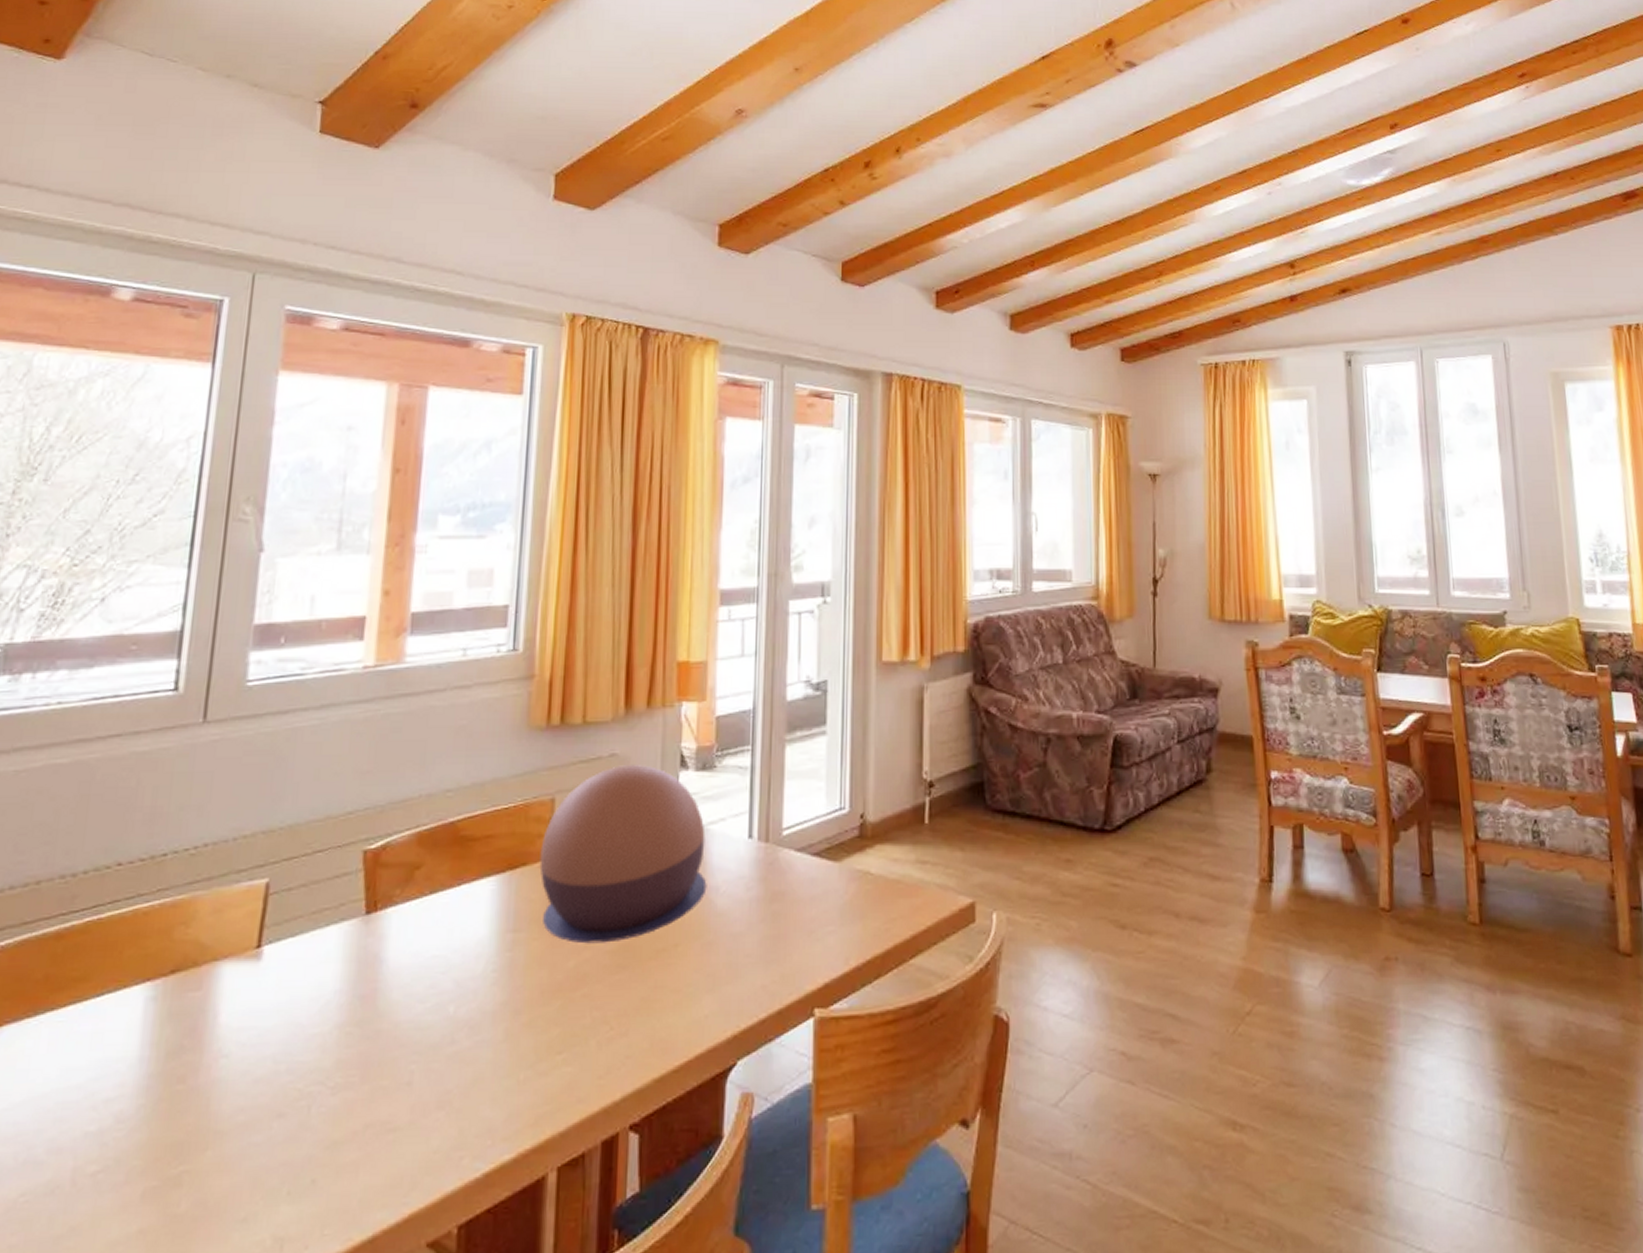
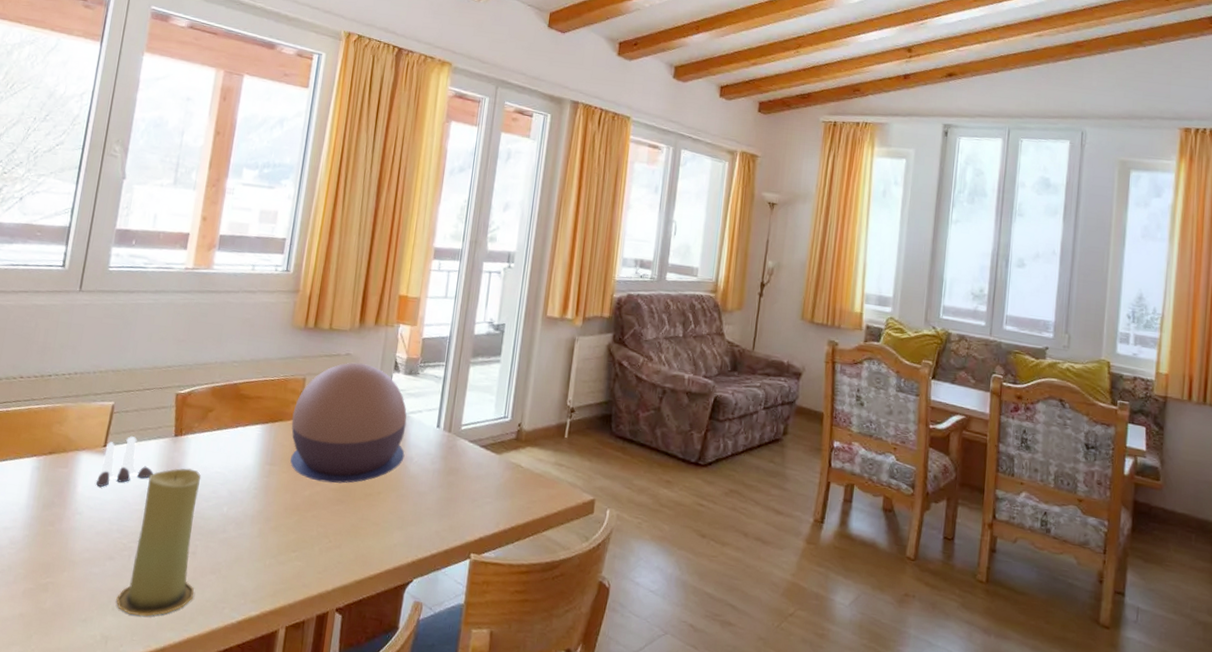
salt and pepper shaker set: none [248,925,337,1009] -> present [96,436,153,487]
candle: none [293,958,413,1197] -> present [116,468,202,617]

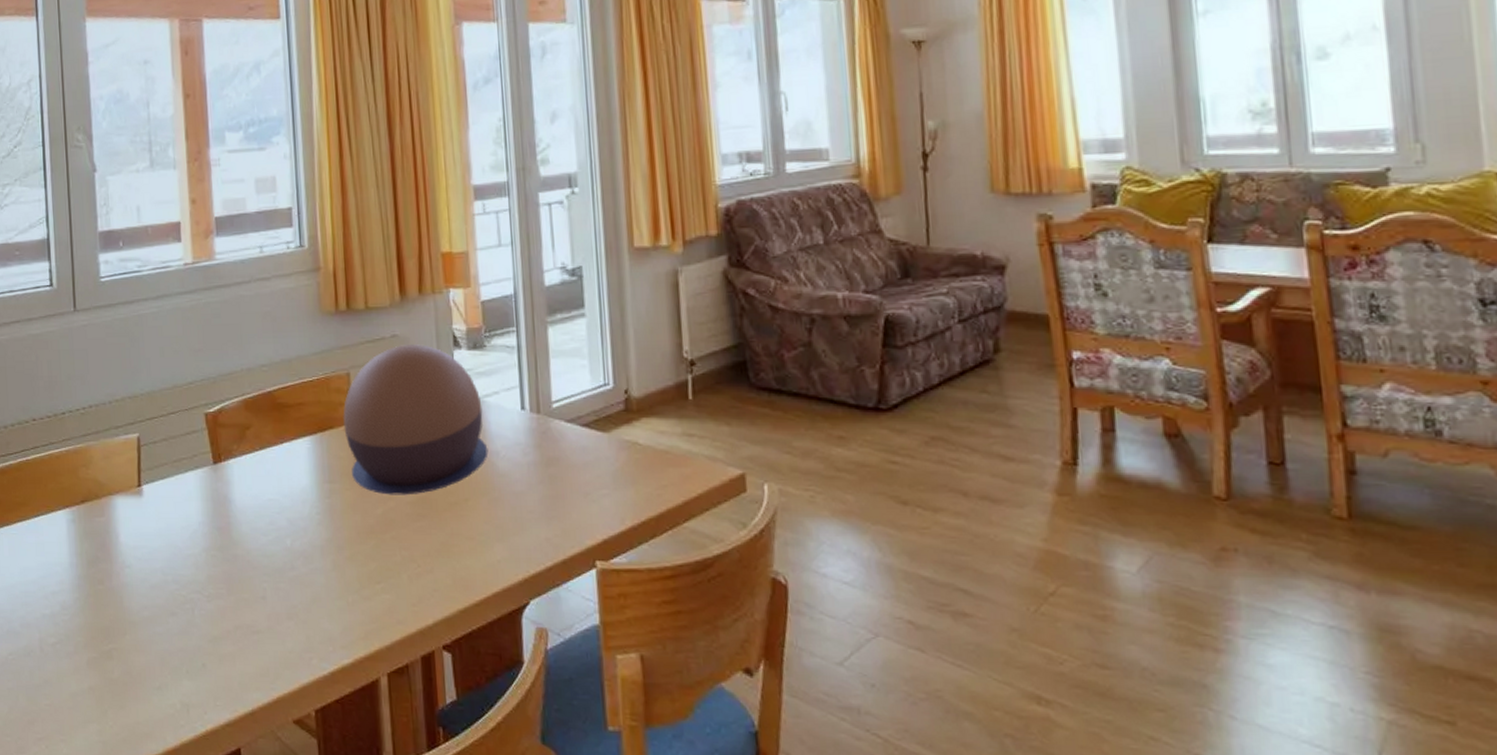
salt and pepper shaker set: present [96,436,153,487] -> none [138,471,199,533]
candle: present [116,468,202,617] -> none [189,499,273,678]

